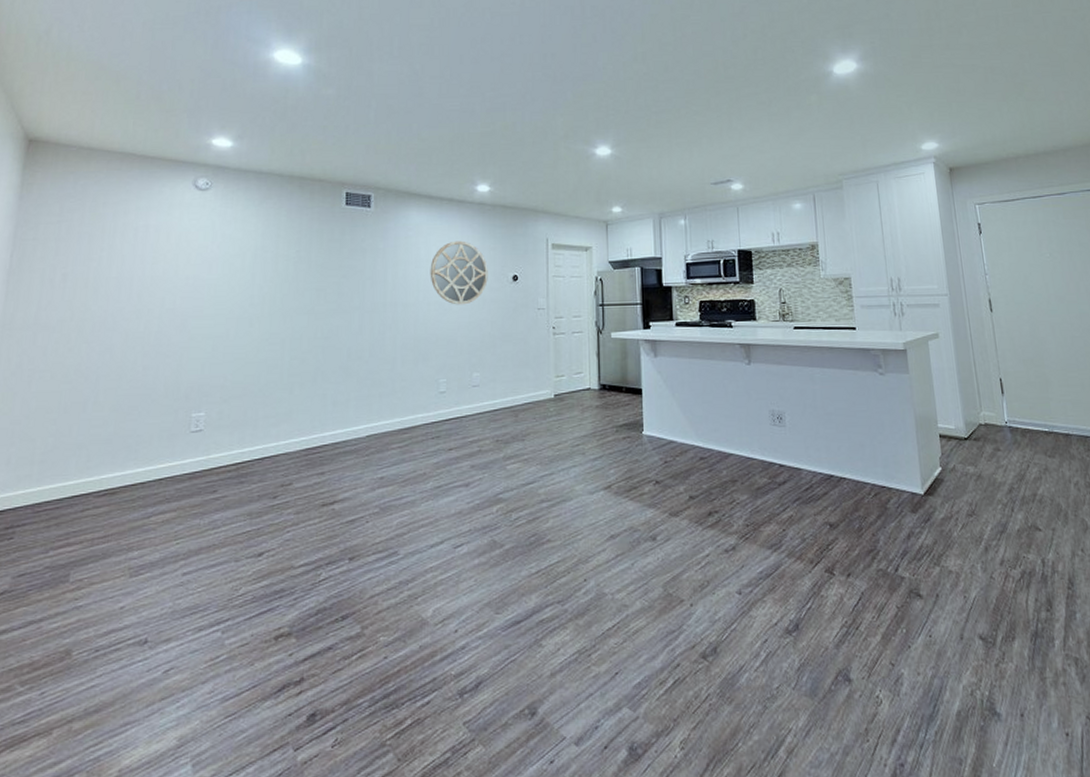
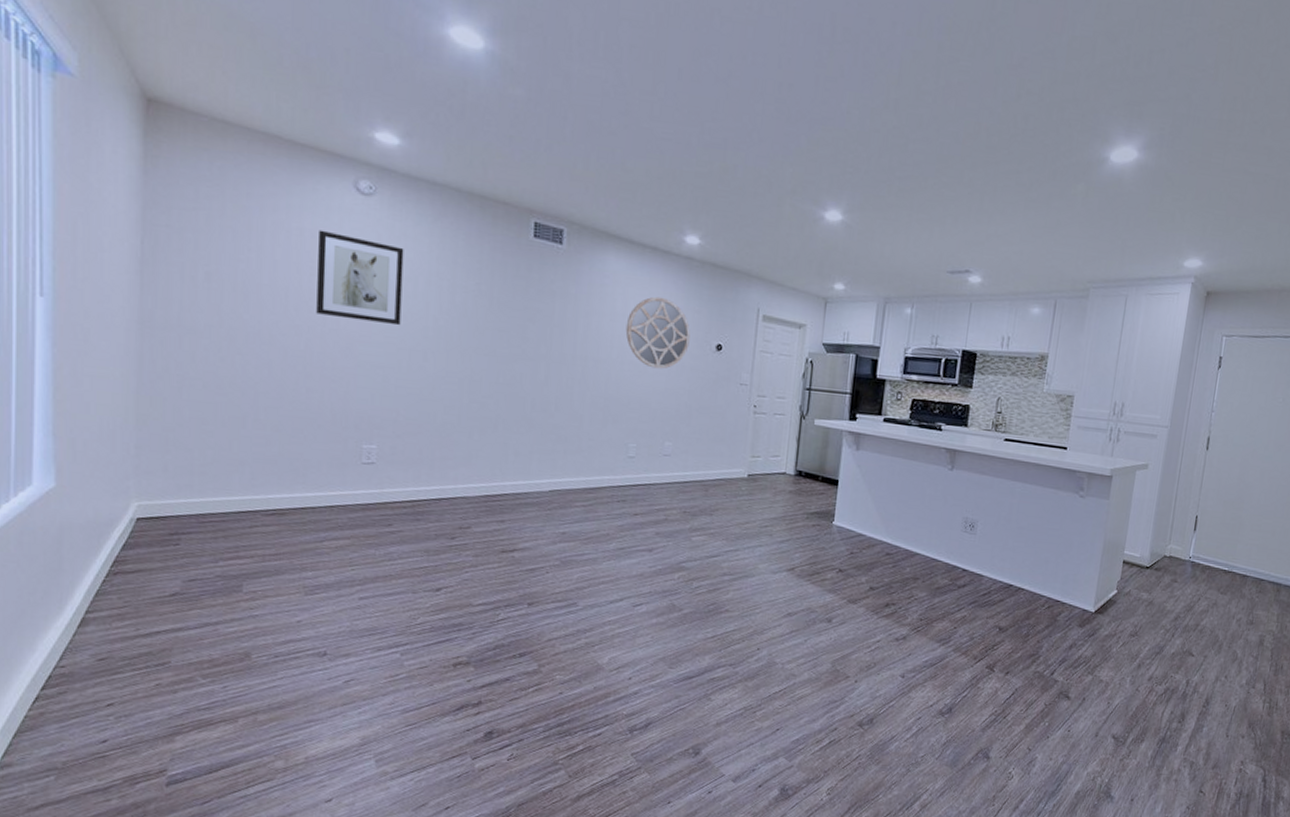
wall art: none [156,224,234,298] -> present [316,230,404,326]

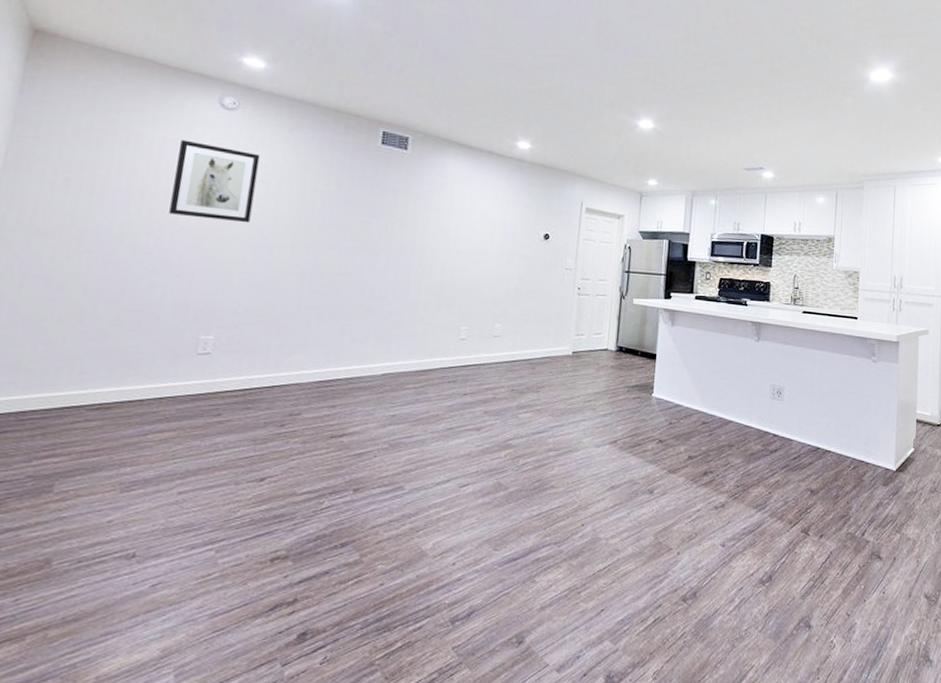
home mirror: present [625,296,691,369] -> none [461,193,521,257]

